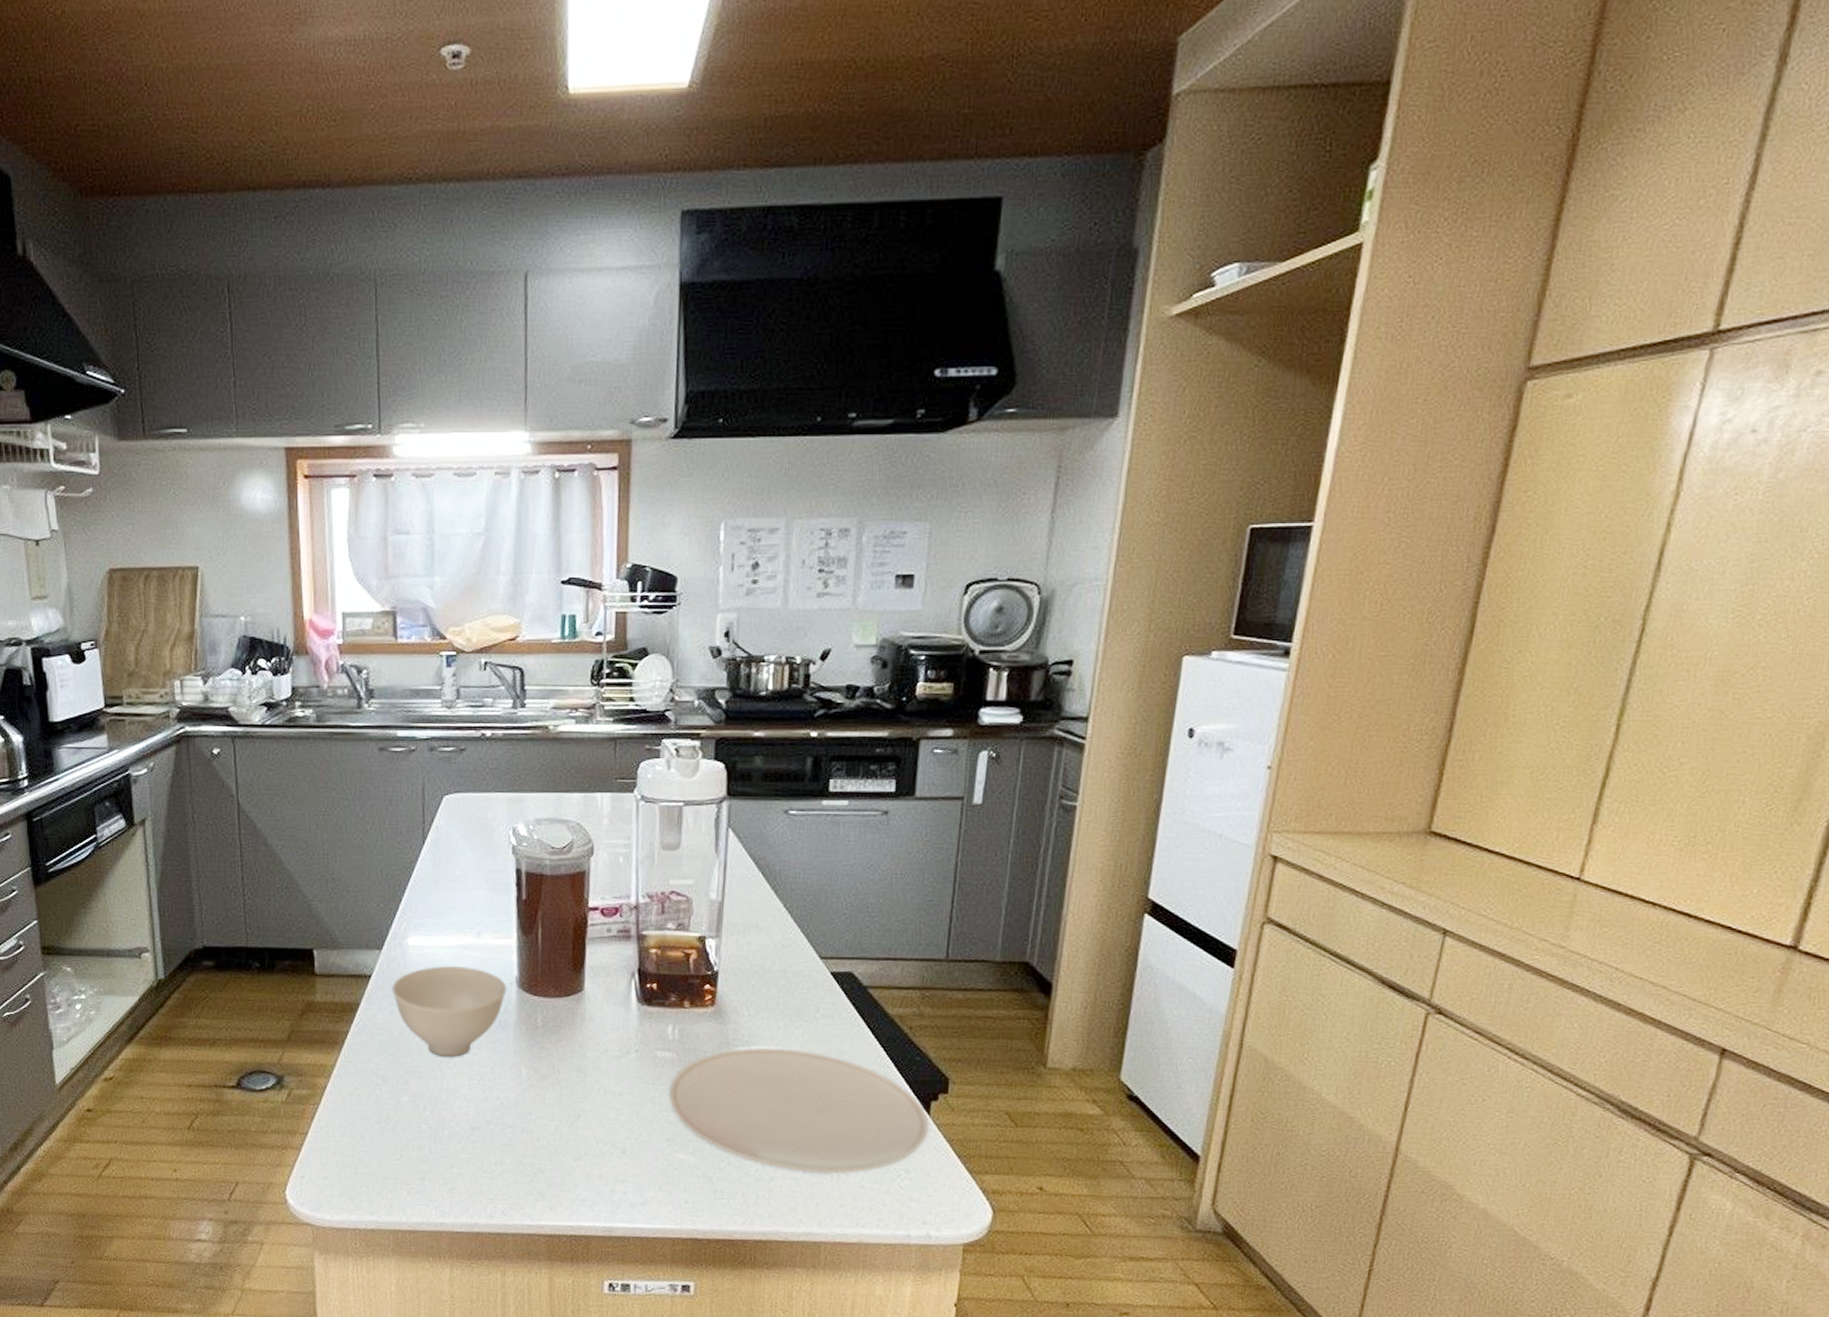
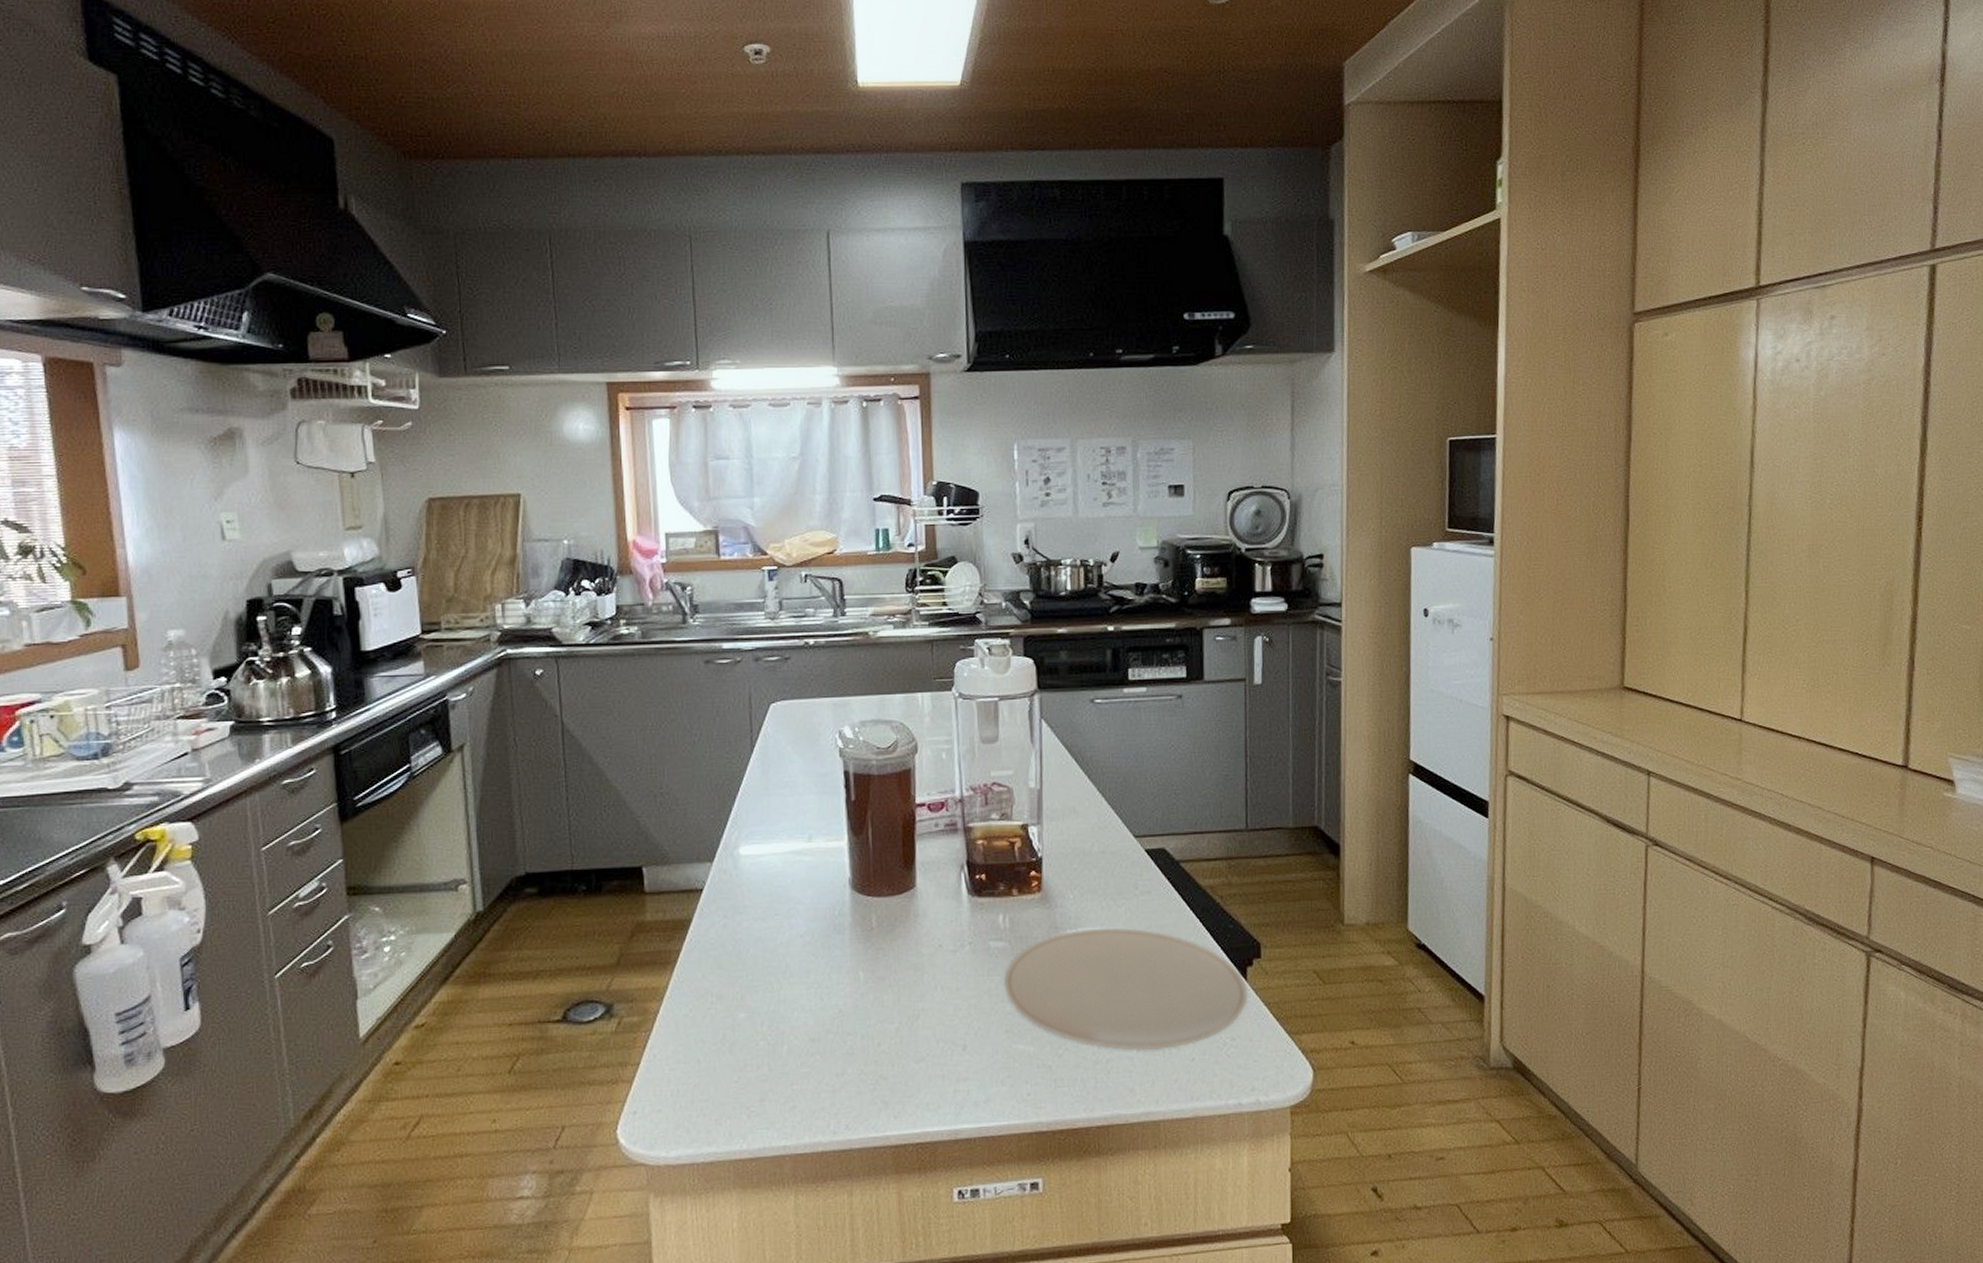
bowl: present [392,966,507,1057] -> none [724,872,841,967]

